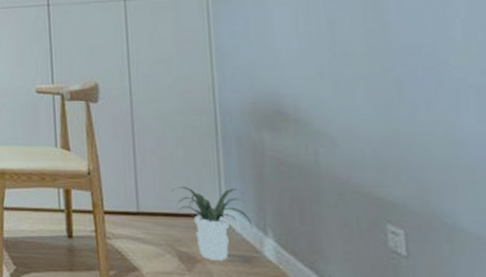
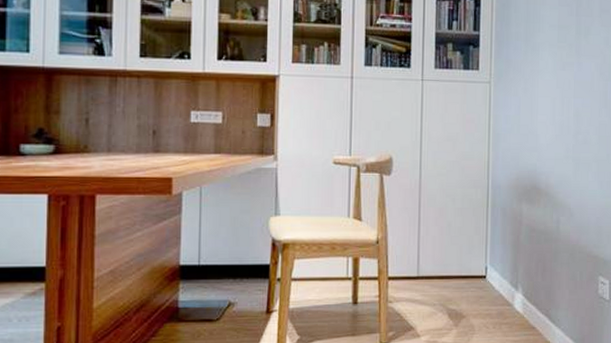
potted plant: present [172,187,252,261] -> none [448,252,507,315]

